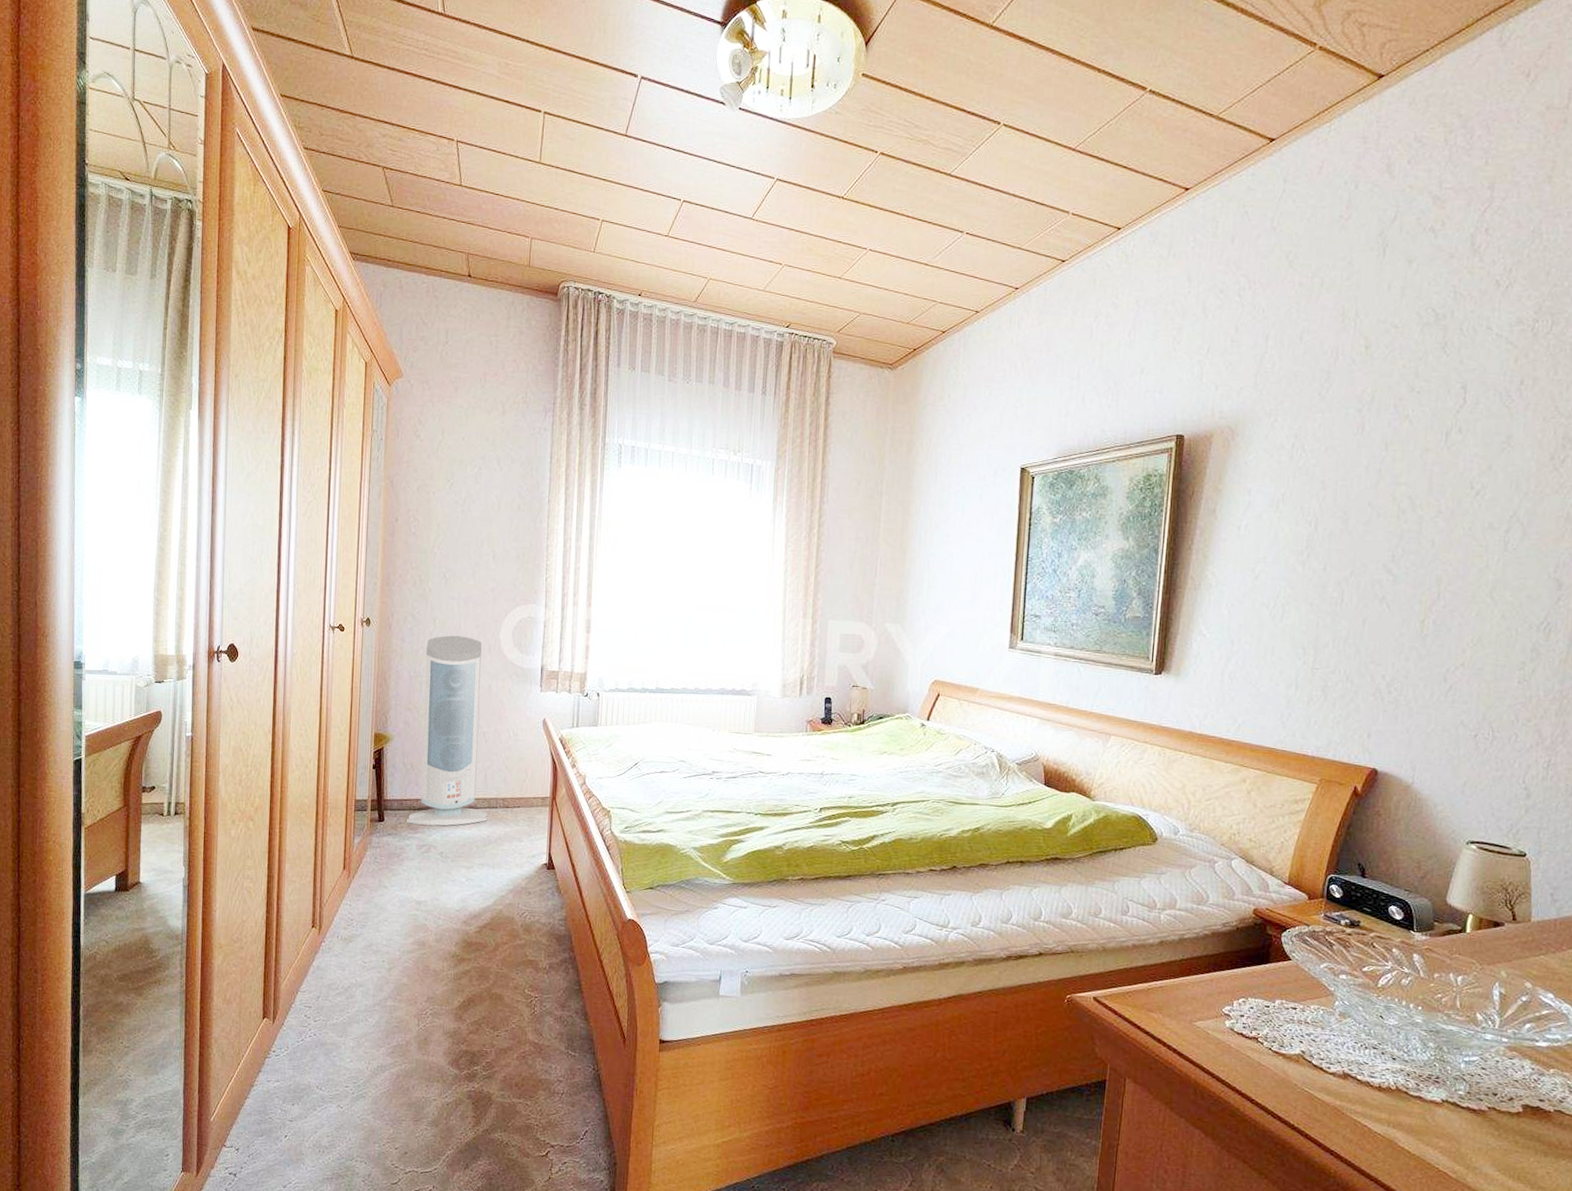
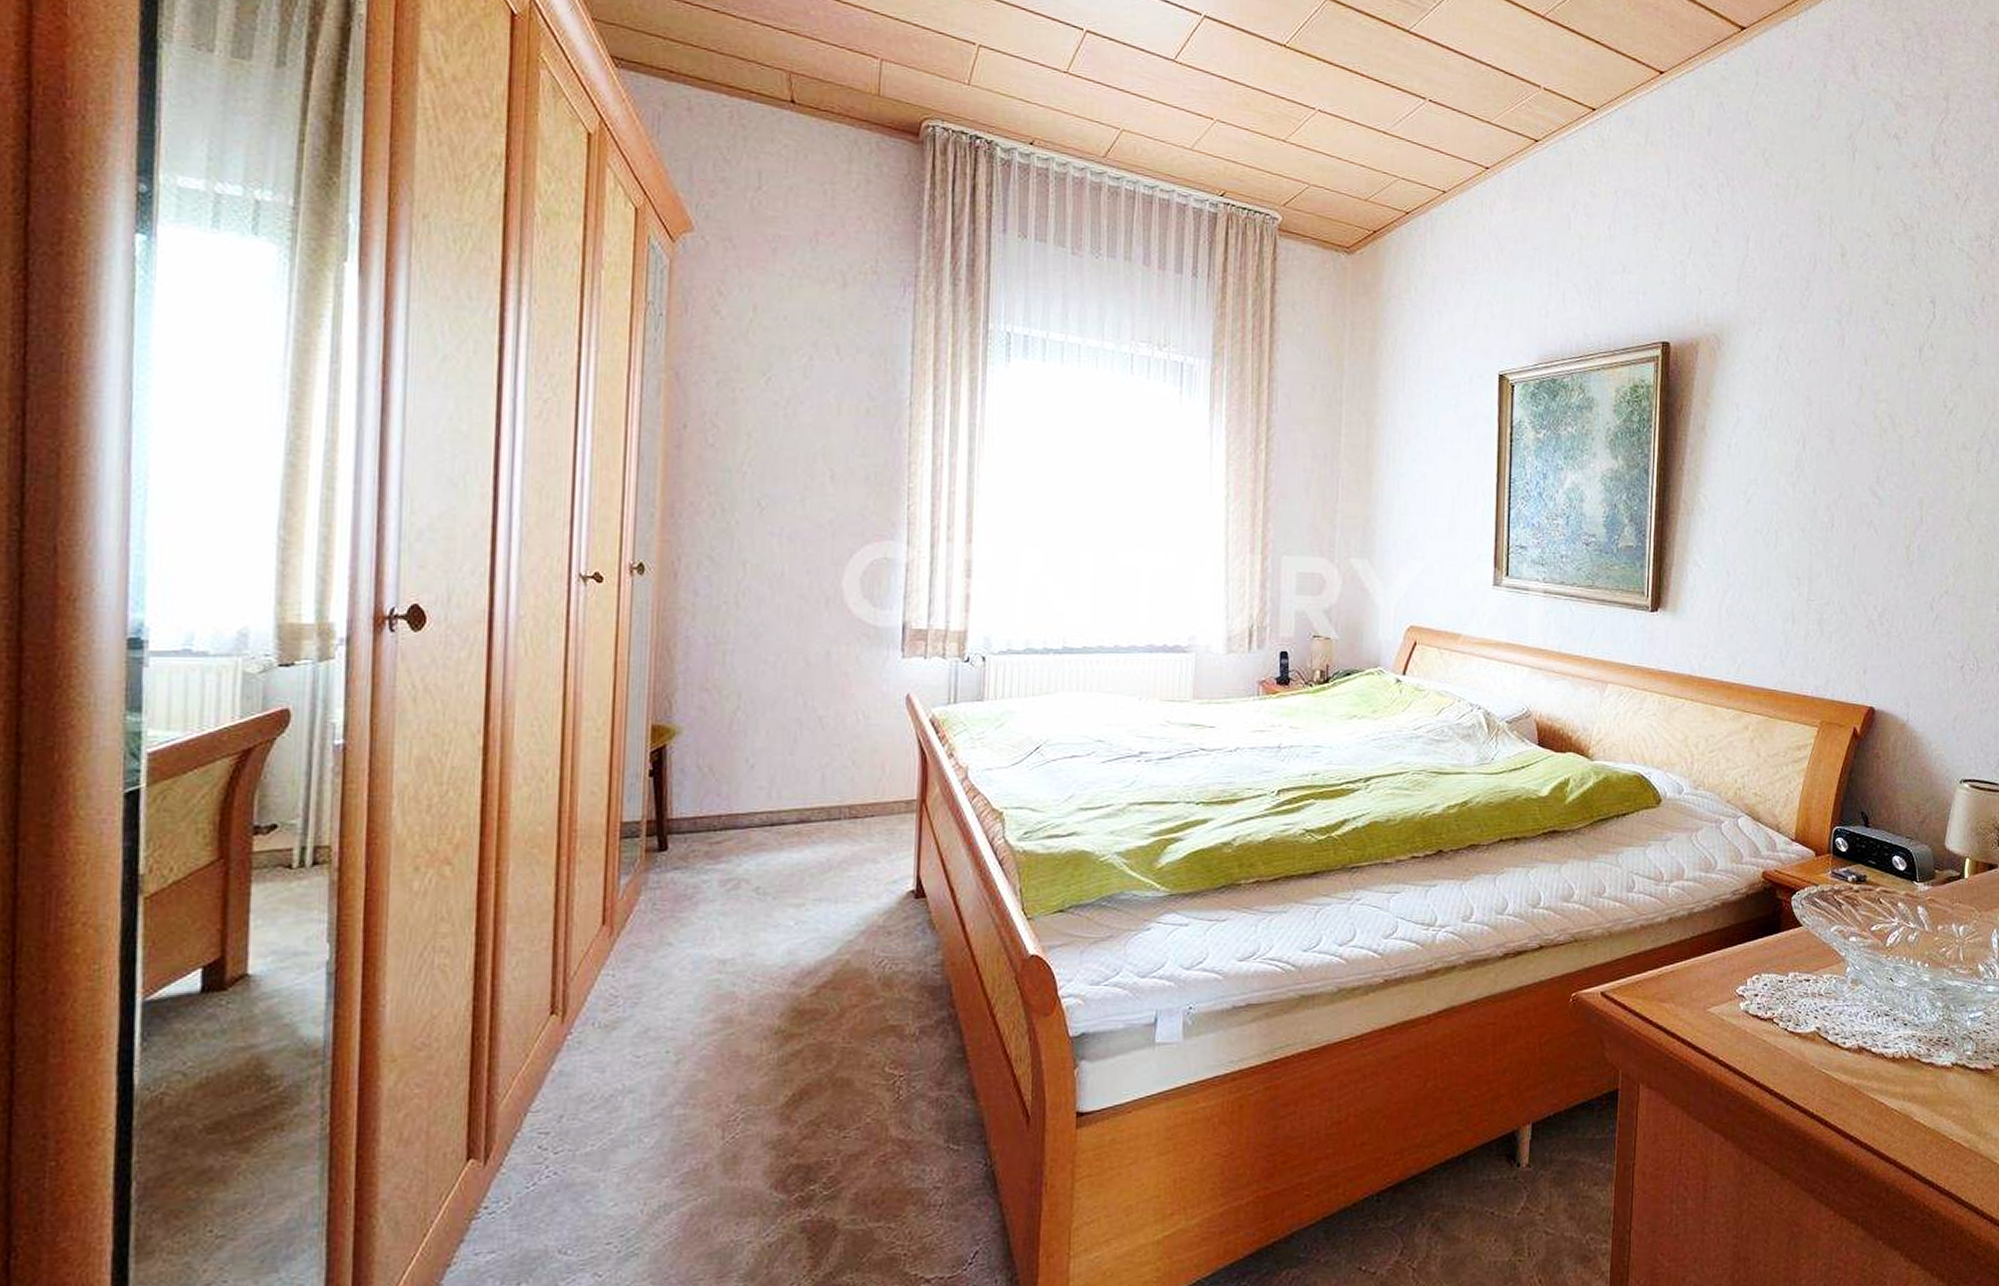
air purifier: present [406,635,488,826] -> none [701,585,827,851]

